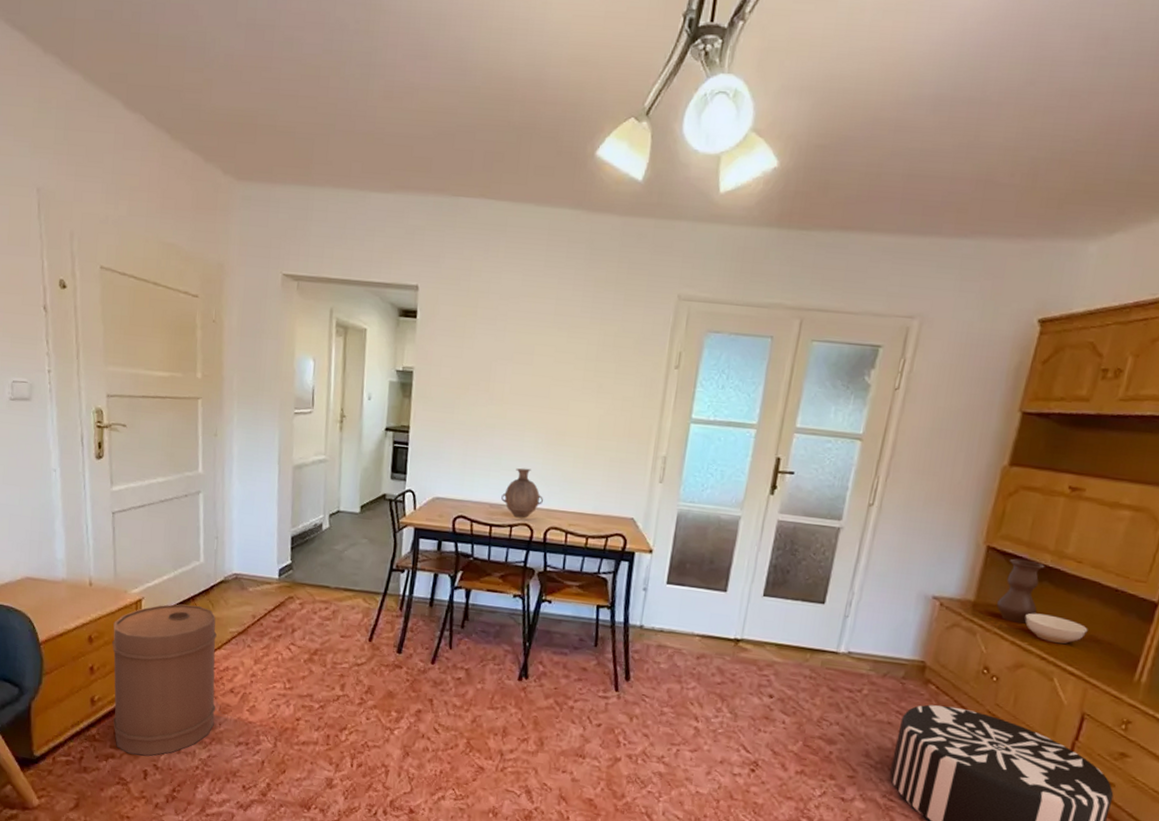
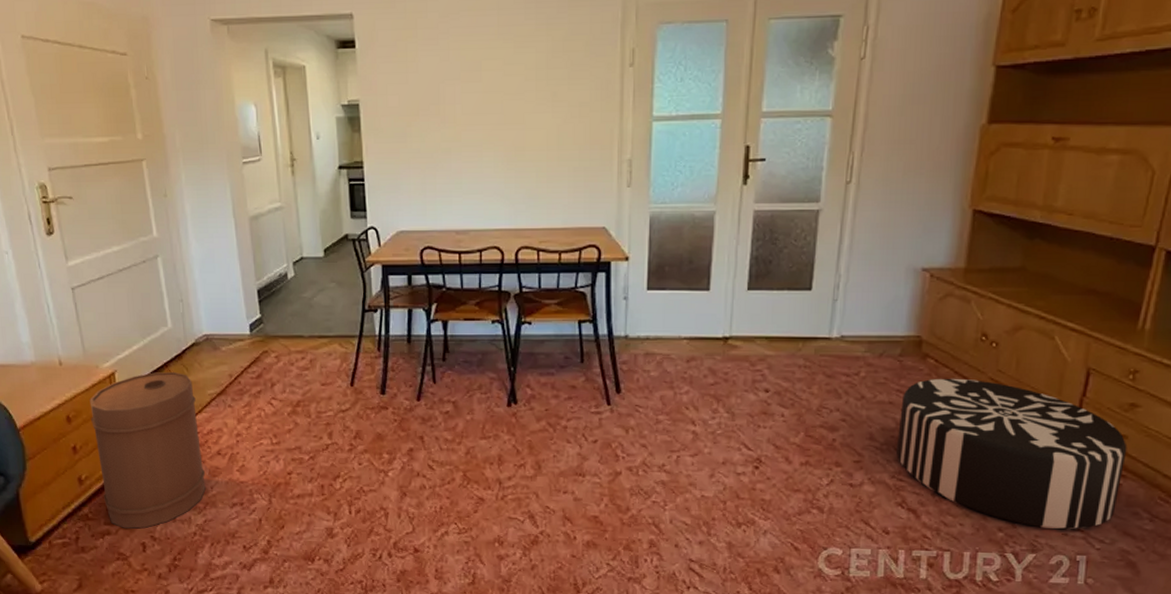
vase: present [501,468,543,519] -> none [467,189,510,242]
vase: present [996,558,1045,624] -> none [989,219,1035,285]
bowl: present [1025,613,1088,644] -> none [1019,272,1086,301]

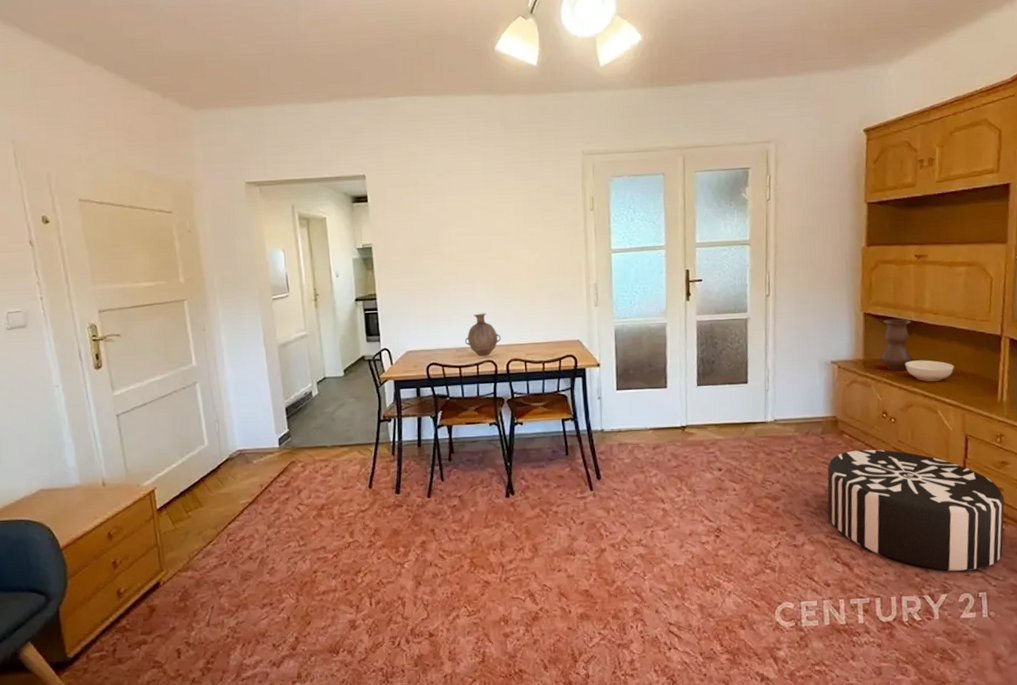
basket: present [89,372,206,529] -> none [130,486,238,637]
vase: none [467,189,510,242] -> present [465,313,501,357]
vase: none [989,219,1035,285] -> present [881,319,913,371]
bowl: none [1019,272,1086,301] -> present [905,360,955,382]

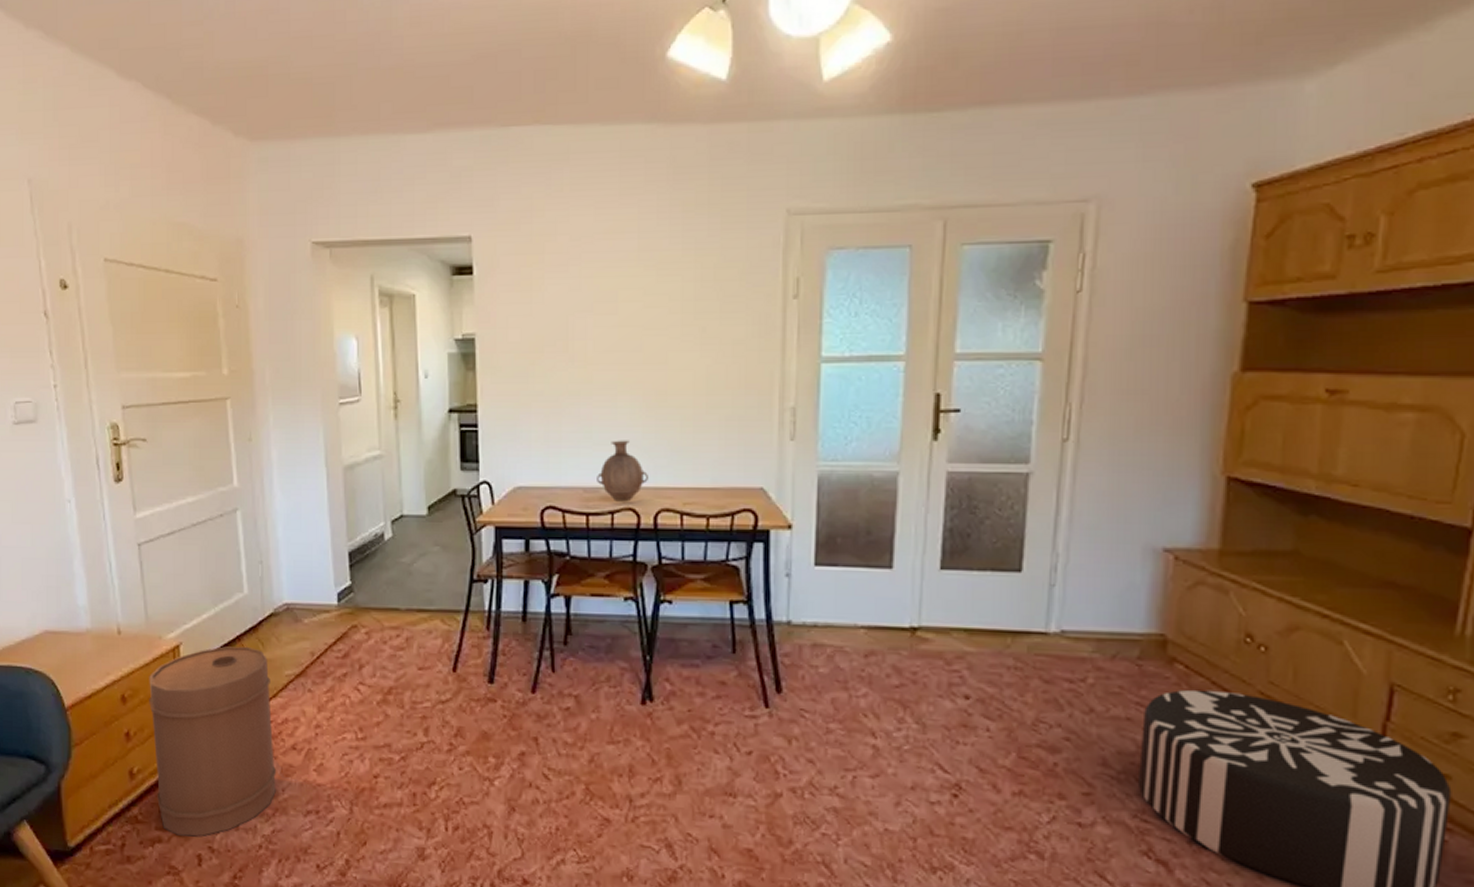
basket: none [130,486,238,637] -> present [149,646,277,837]
vase: present [881,319,913,371] -> none [1251,489,1309,573]
bowl: present [905,360,955,382] -> none [1292,557,1381,595]

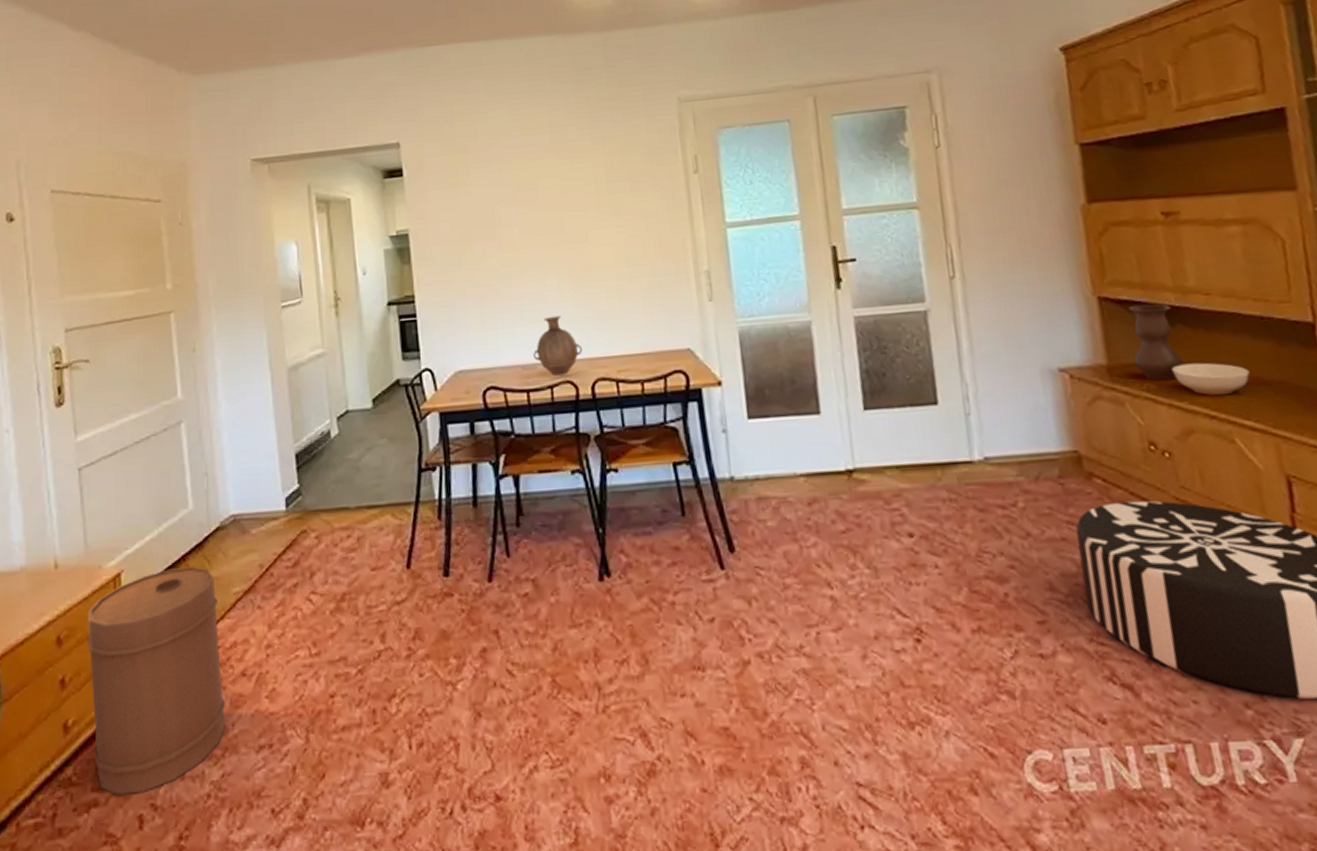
vase: none [1251,489,1309,573] -> present [1127,304,1184,381]
bowl: none [1292,557,1381,595] -> present [1171,362,1250,396]

